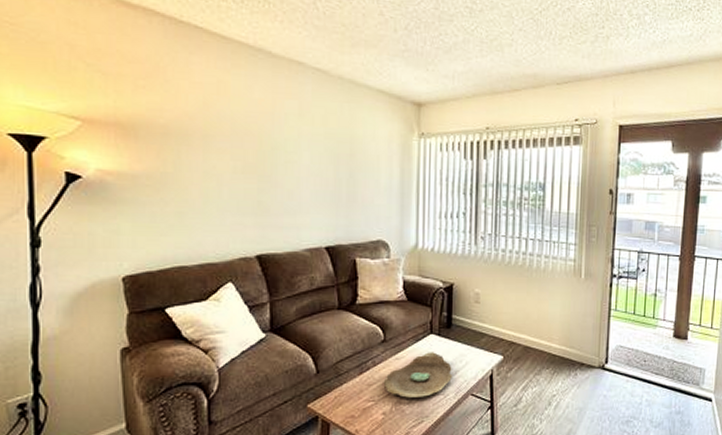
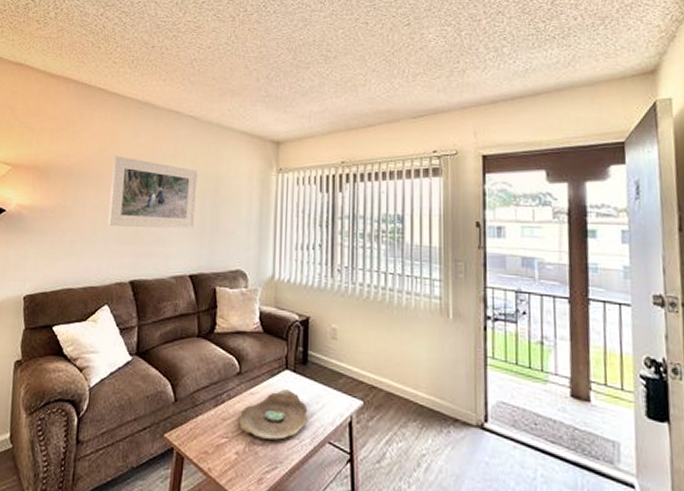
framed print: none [223,112,329,198] -> present [108,156,198,229]

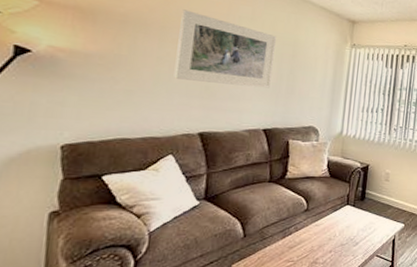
decorative bowl: present [237,389,308,440] -> none [302,220,363,259]

